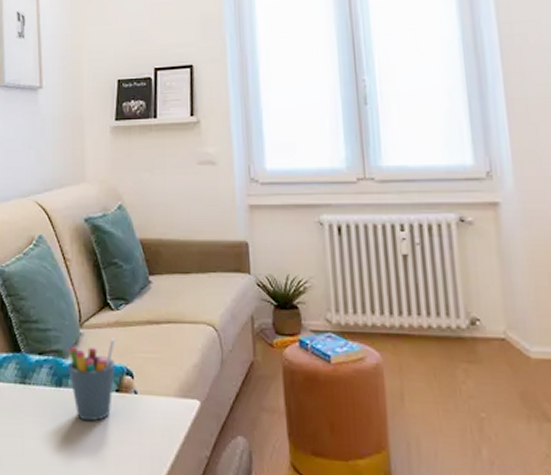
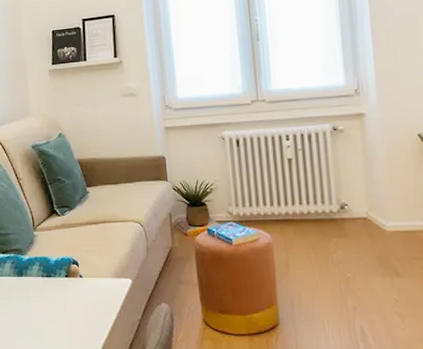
pen holder: present [68,338,116,422] -> none [26,237,64,300]

